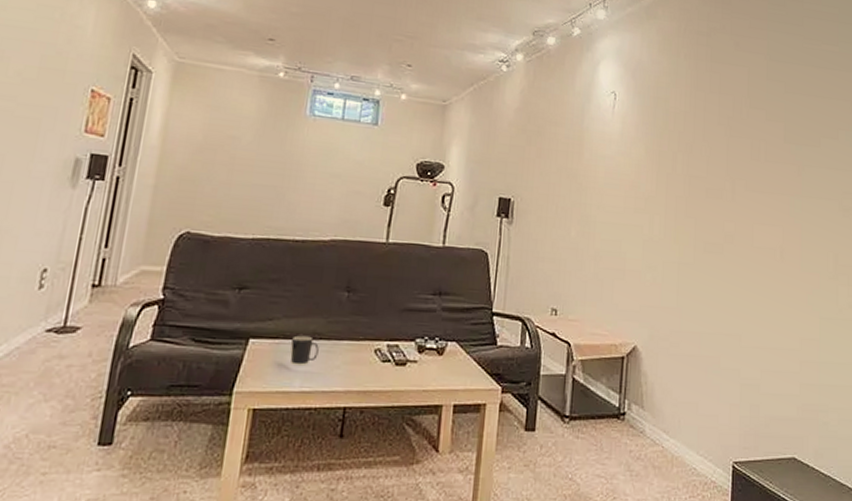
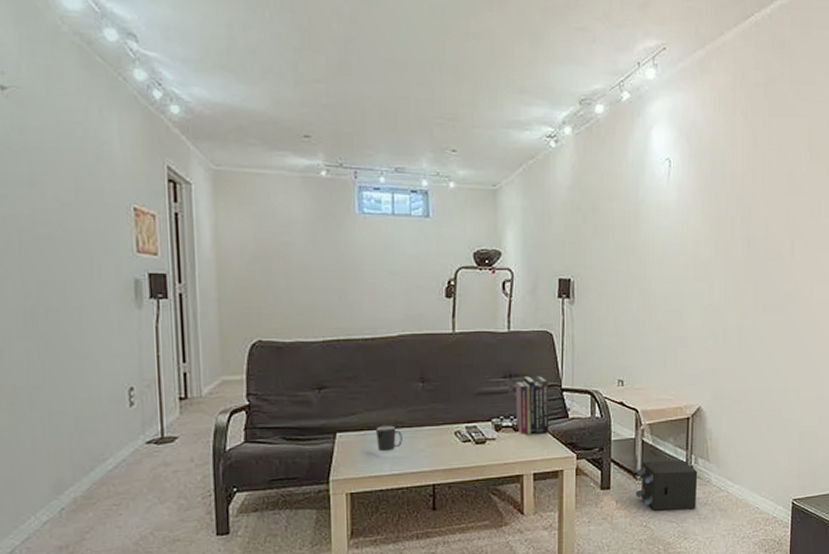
books: none [440,295,479,361] -> present [516,376,549,435]
speaker: none [562,402,631,464] -> present [635,460,698,511]

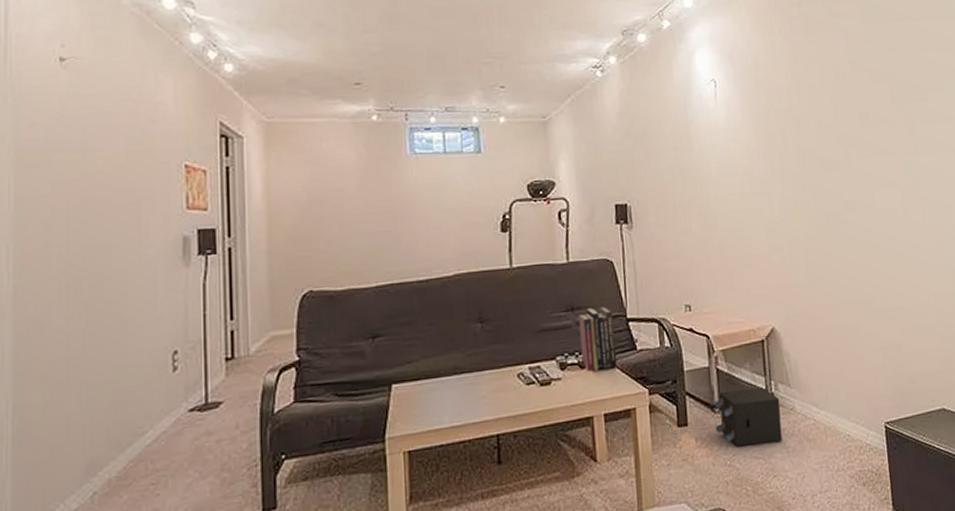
mug: present [375,425,402,453] -> none [433,372,462,404]

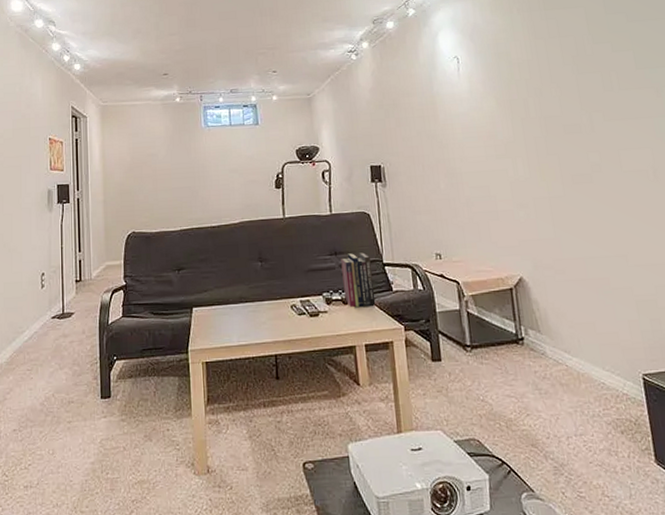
speaker: present [714,387,783,447] -> none [466,332,535,384]

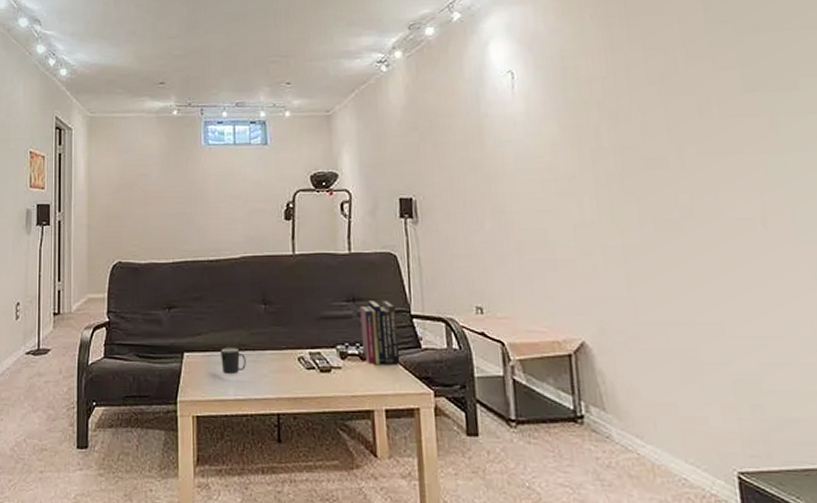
mug: none [224,300,247,326] -> present [219,347,246,376]

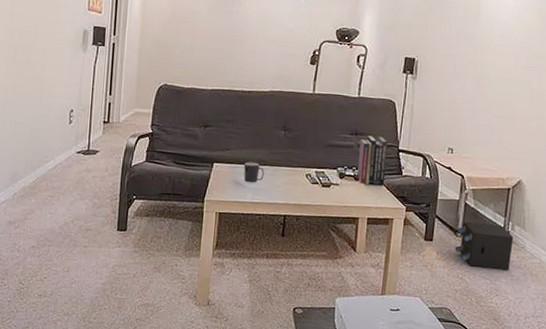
speaker: none [510,405,596,472] -> present [454,221,514,271]

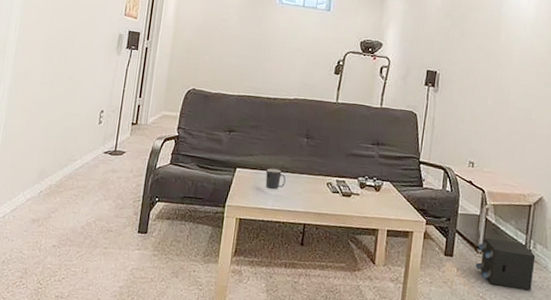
books: present [357,135,388,186] -> none [377,146,409,197]

